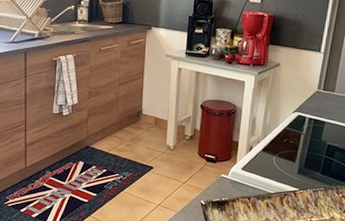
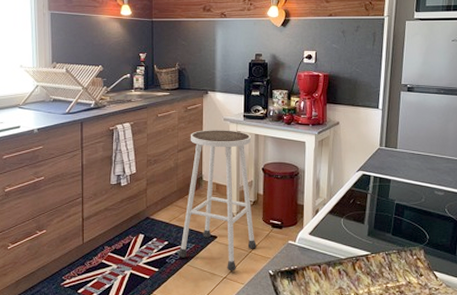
stool: none [115,65,191,200] -> present [178,130,257,271]

